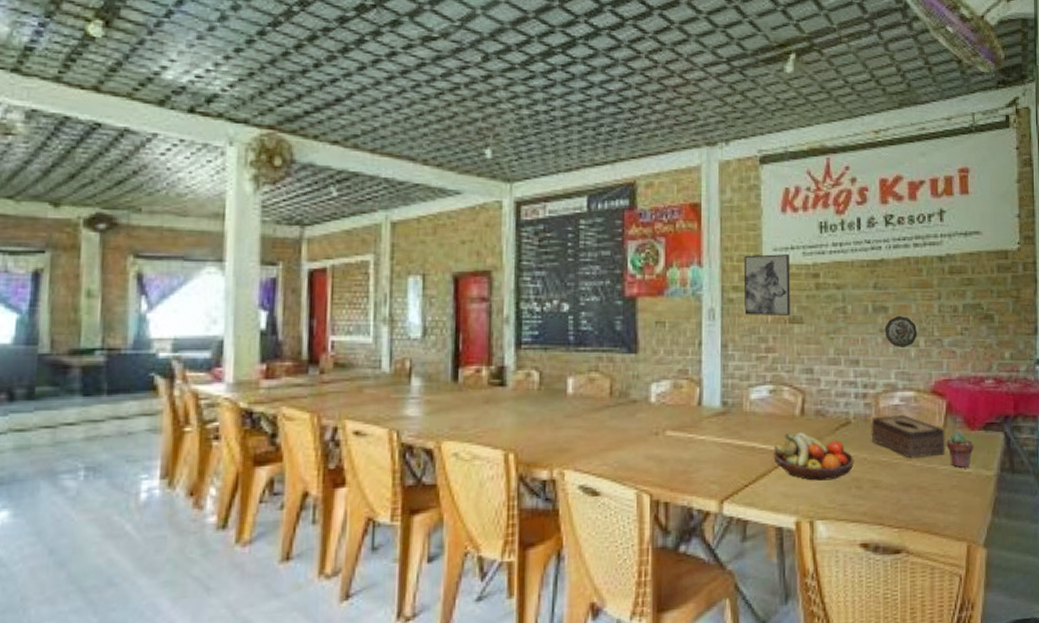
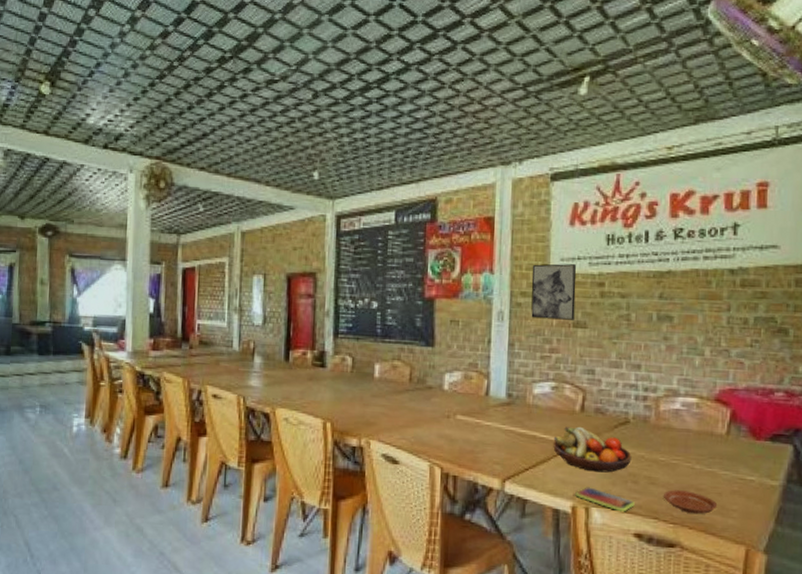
smartphone: none [799,497,860,522] -> present [575,485,635,512]
tissue box: present [871,415,946,459] -> none [650,419,728,462]
decorative plate: present [885,316,917,347] -> none [668,326,703,356]
plate: none [886,490,939,515] -> present [663,490,718,515]
potted succulent: present [946,431,974,469] -> none [728,440,759,476]

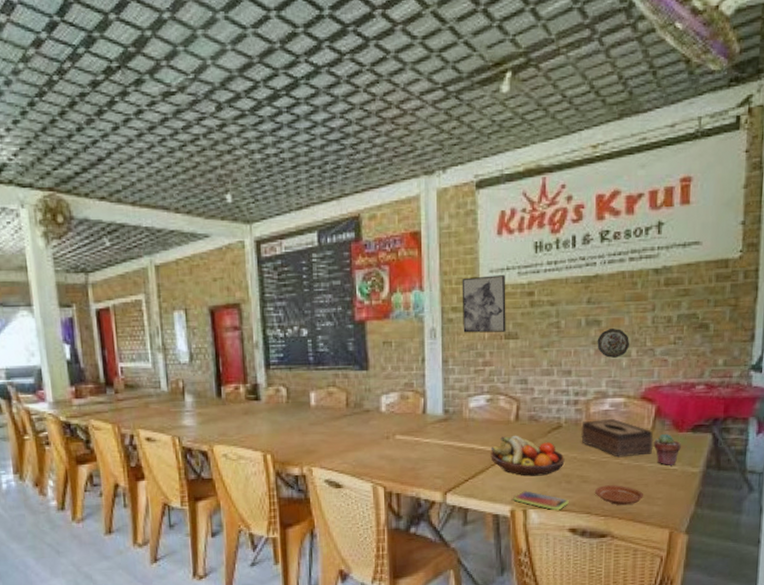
tissue box: none [650,419,728,462] -> present [581,419,654,458]
decorative plate: none [668,326,703,356] -> present [597,329,629,358]
potted succulent: none [728,440,759,476] -> present [653,433,681,466]

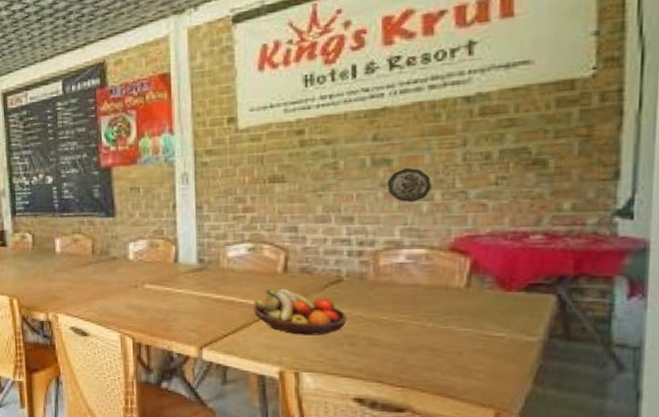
wall art: present [462,275,506,333] -> none [217,113,270,177]
smartphone: present [513,490,569,511] -> none [282,350,353,376]
tissue box: present [581,419,654,458] -> none [368,274,469,319]
plate: present [594,485,644,506] -> none [387,351,457,376]
potted succulent: present [653,433,681,466] -> none [469,292,509,333]

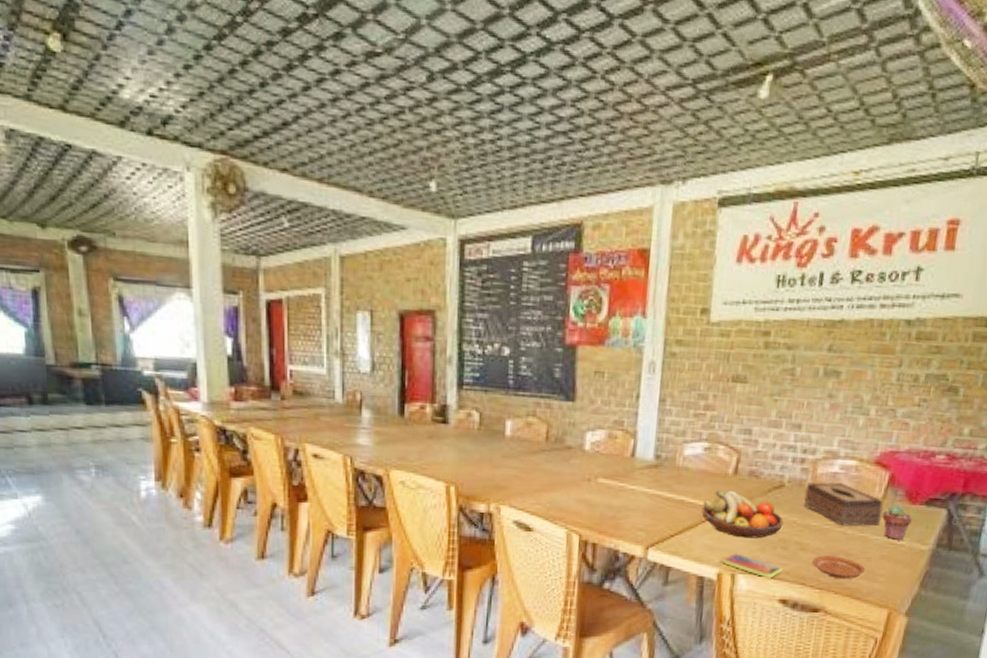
smartphone: none [282,350,353,376] -> present [722,552,783,578]
tissue box: none [368,274,469,319] -> present [804,482,883,527]
decorative plate: present [387,168,431,202] -> none [833,382,870,415]
plate: none [387,351,457,376] -> present [811,555,866,580]
potted succulent: none [469,292,509,333] -> present [882,504,913,541]

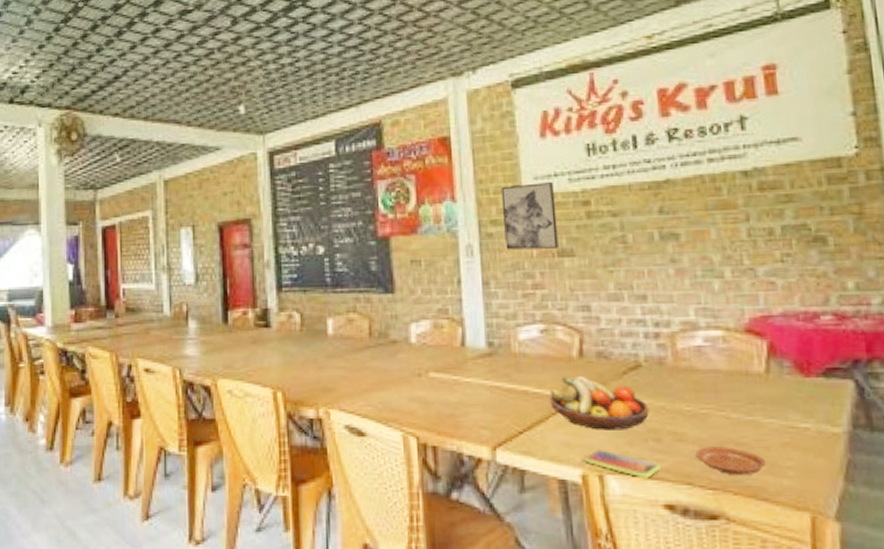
wall art: none [686,307,740,374] -> present [501,182,559,250]
tissue box: present [804,482,883,527] -> none [667,358,771,409]
potted succulent: present [882,504,913,541] -> none [770,378,811,424]

